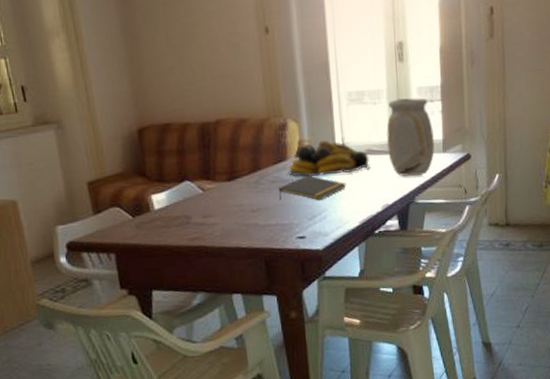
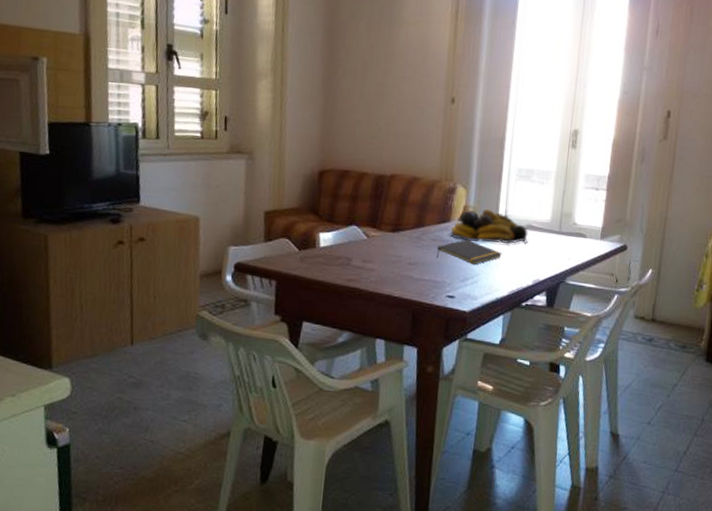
vase: present [386,98,435,177] -> none [547,182,594,258]

